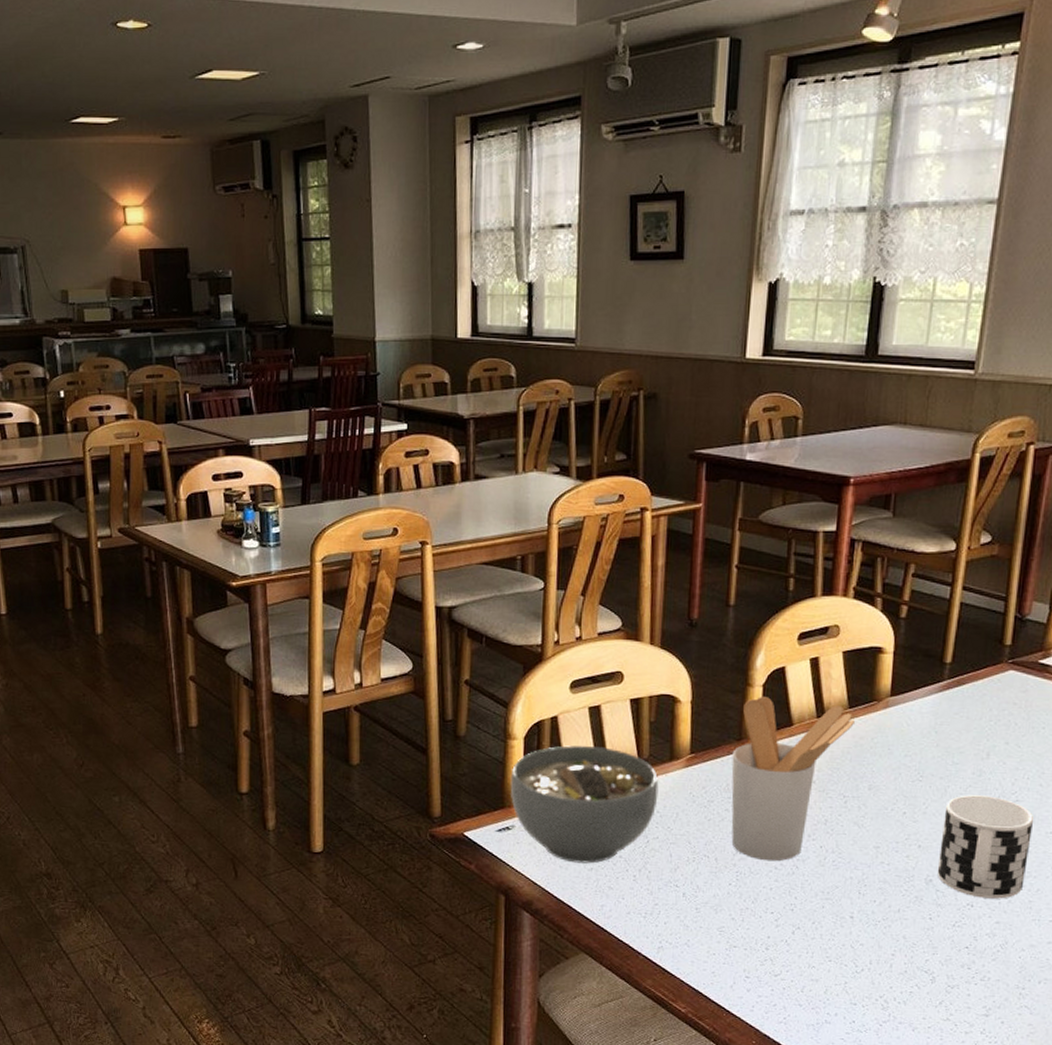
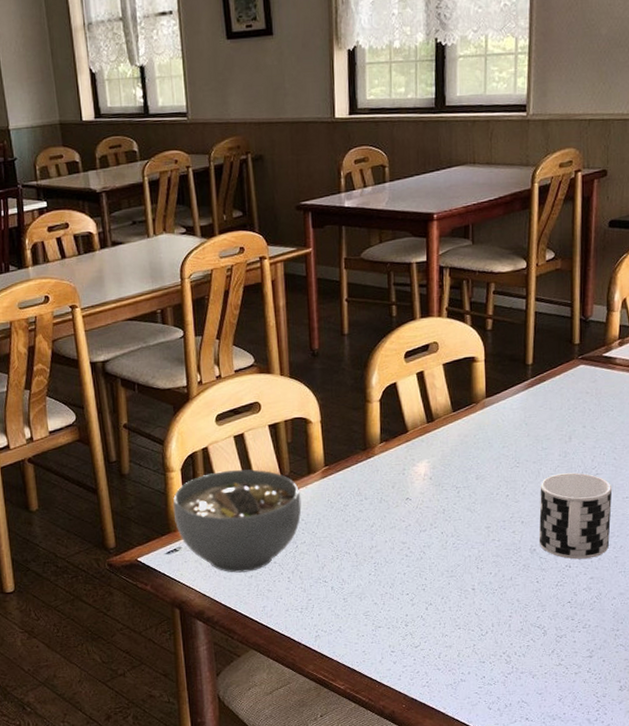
utensil holder: present [731,697,854,862] -> none [360,410,459,551]

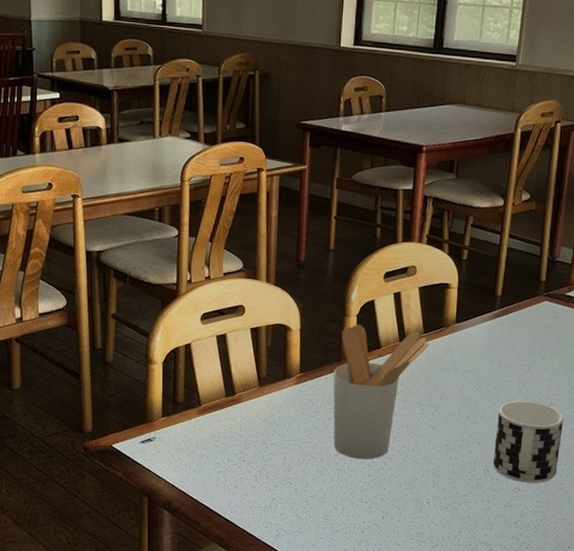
soup bowl: present [172,469,302,573] -> none [151,367,275,467]
utensil holder: none [360,410,459,551] -> present [333,325,428,460]

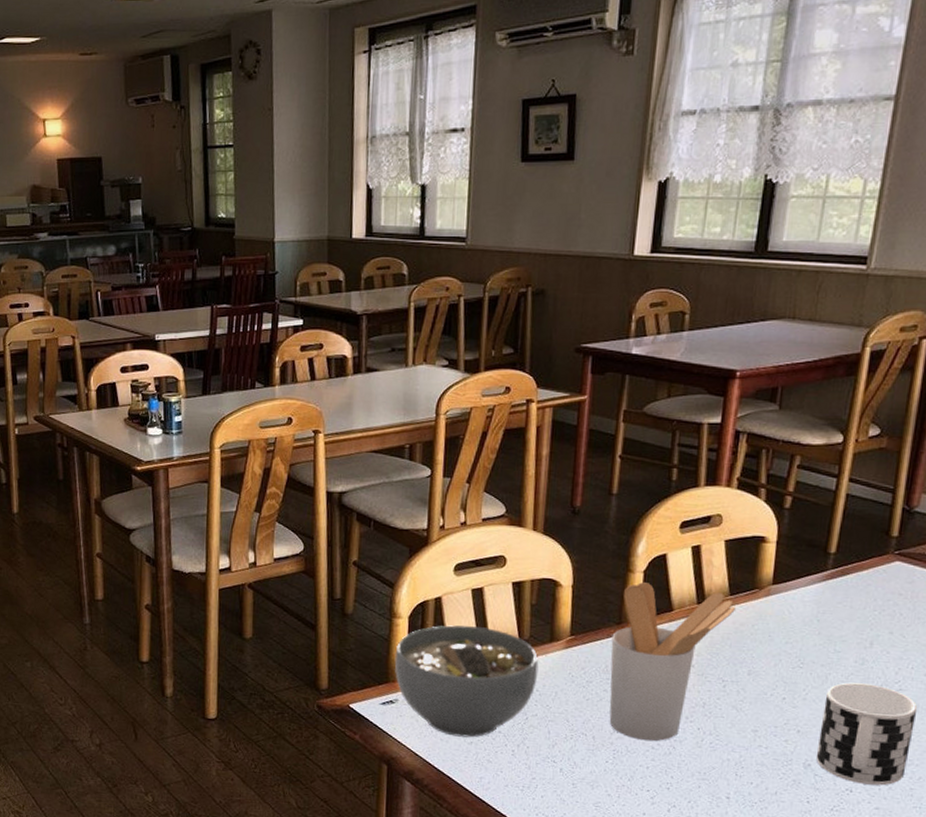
soup bowl: none [151,367,275,467] -> present [394,625,539,738]

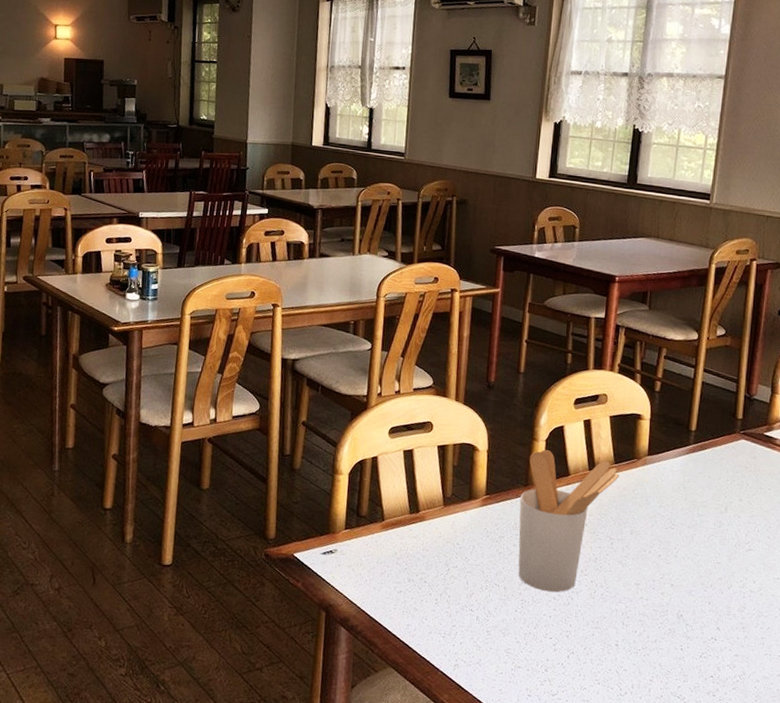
soup bowl: present [394,625,539,738] -> none [335,482,459,587]
cup: present [815,682,918,786] -> none [686,542,764,635]

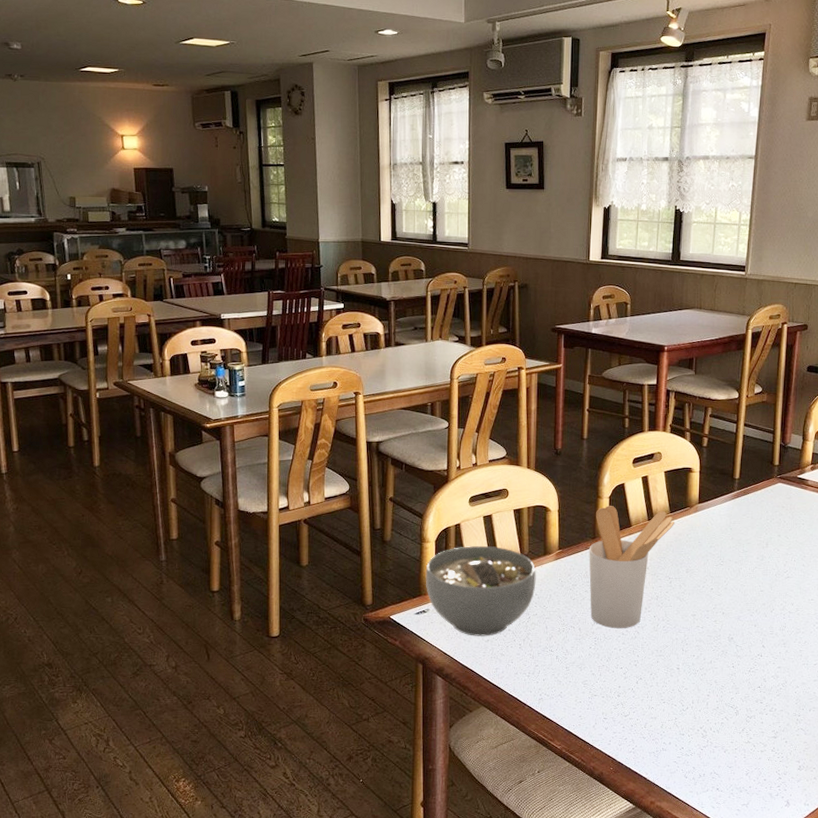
soup bowl: none [335,482,459,587] -> present [425,545,536,636]

